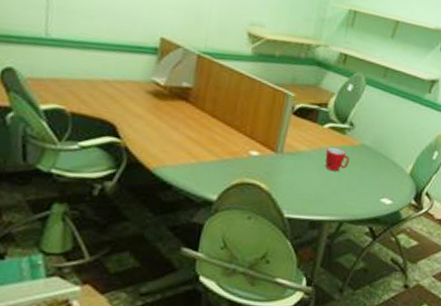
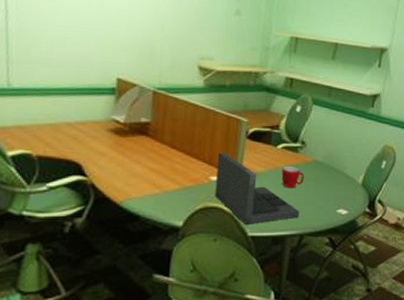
laptop: none [253,126,341,206] -> present [215,152,300,225]

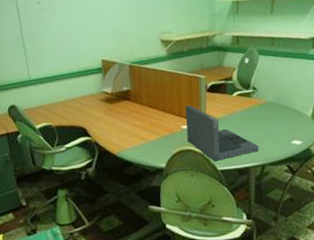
mug: present [281,167,305,189] -> none [238,109,260,128]

